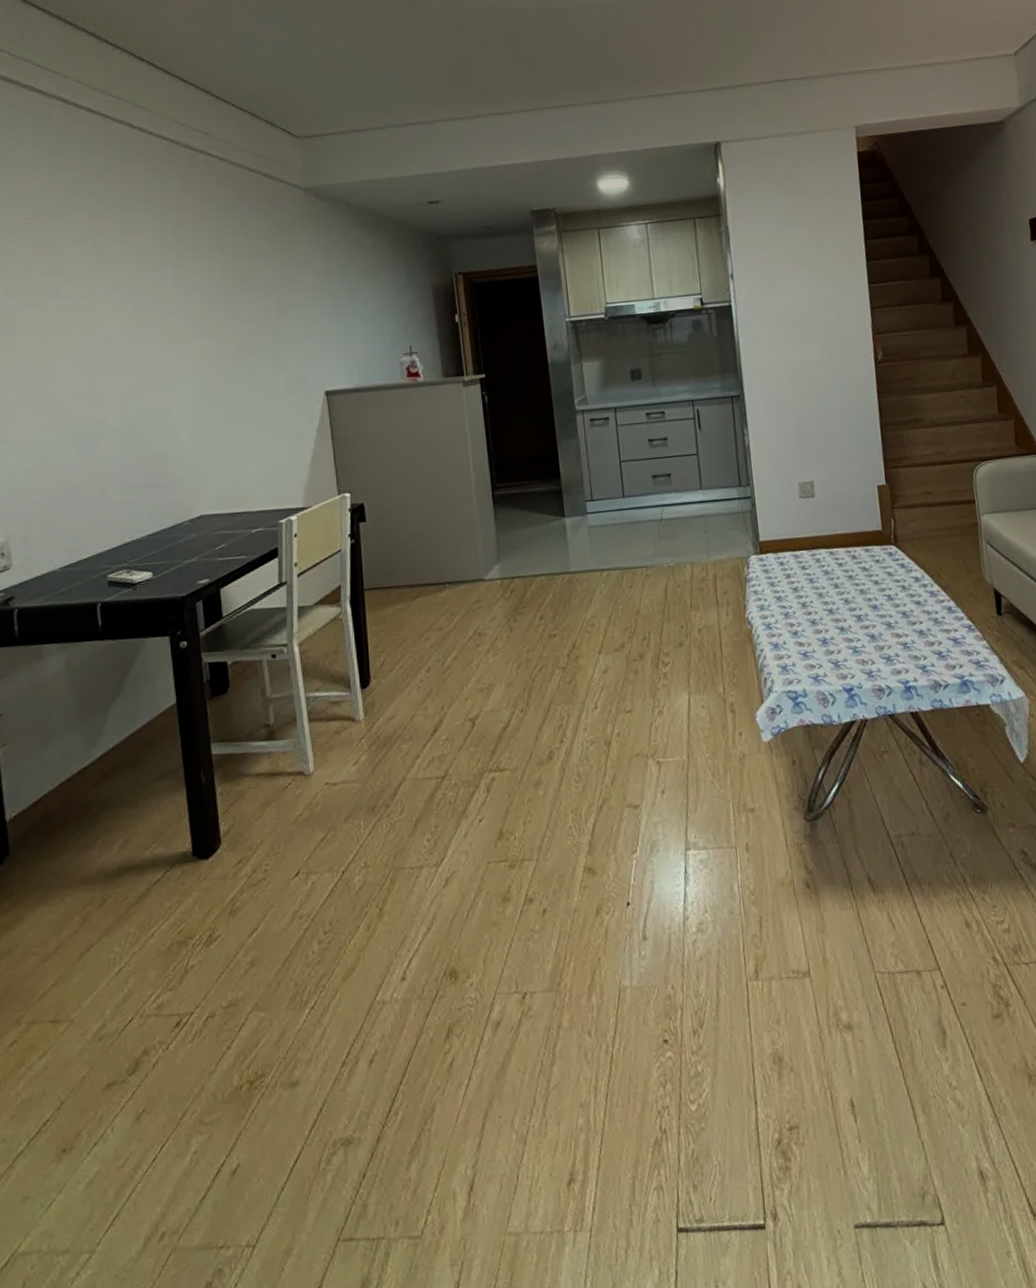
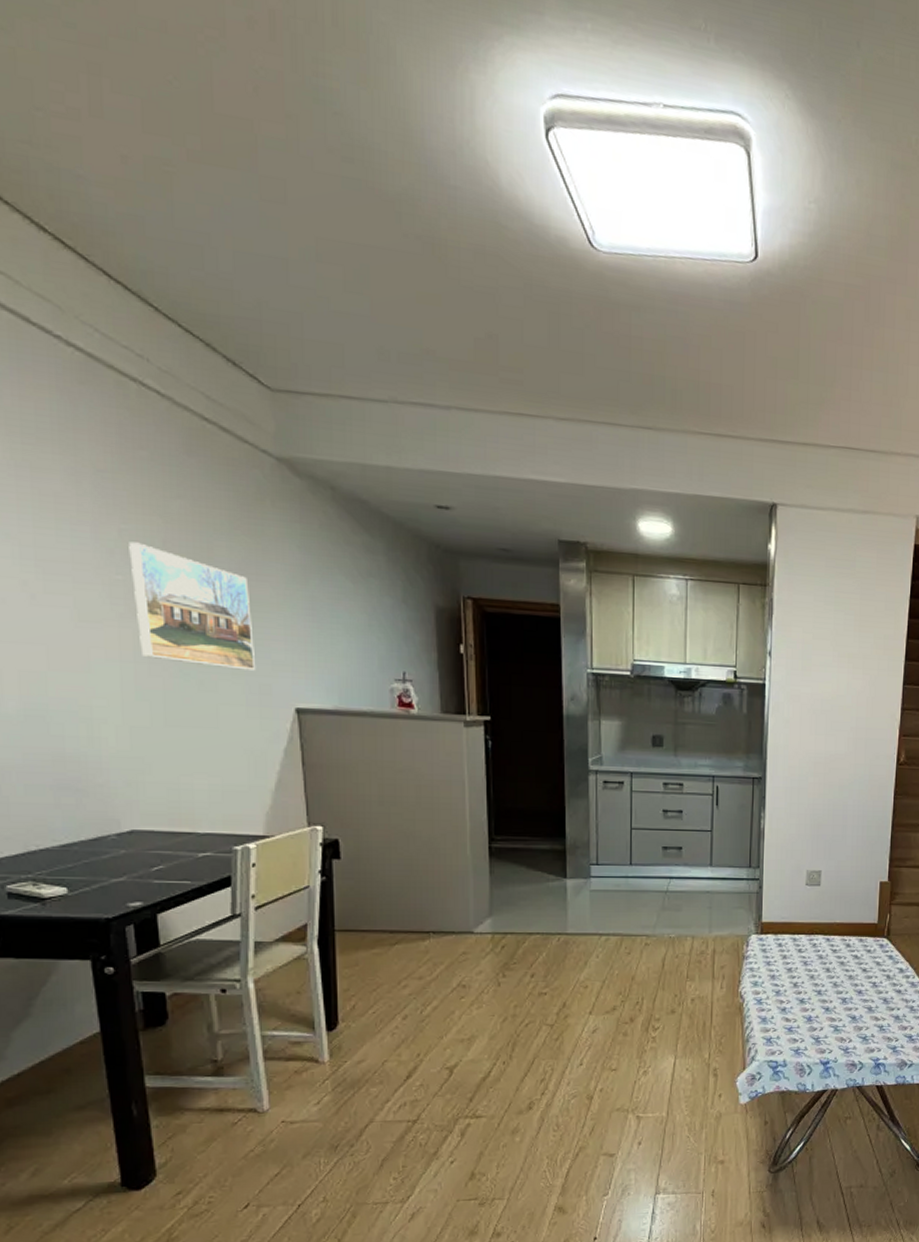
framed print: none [198,275,292,367] -> present [129,541,255,671]

